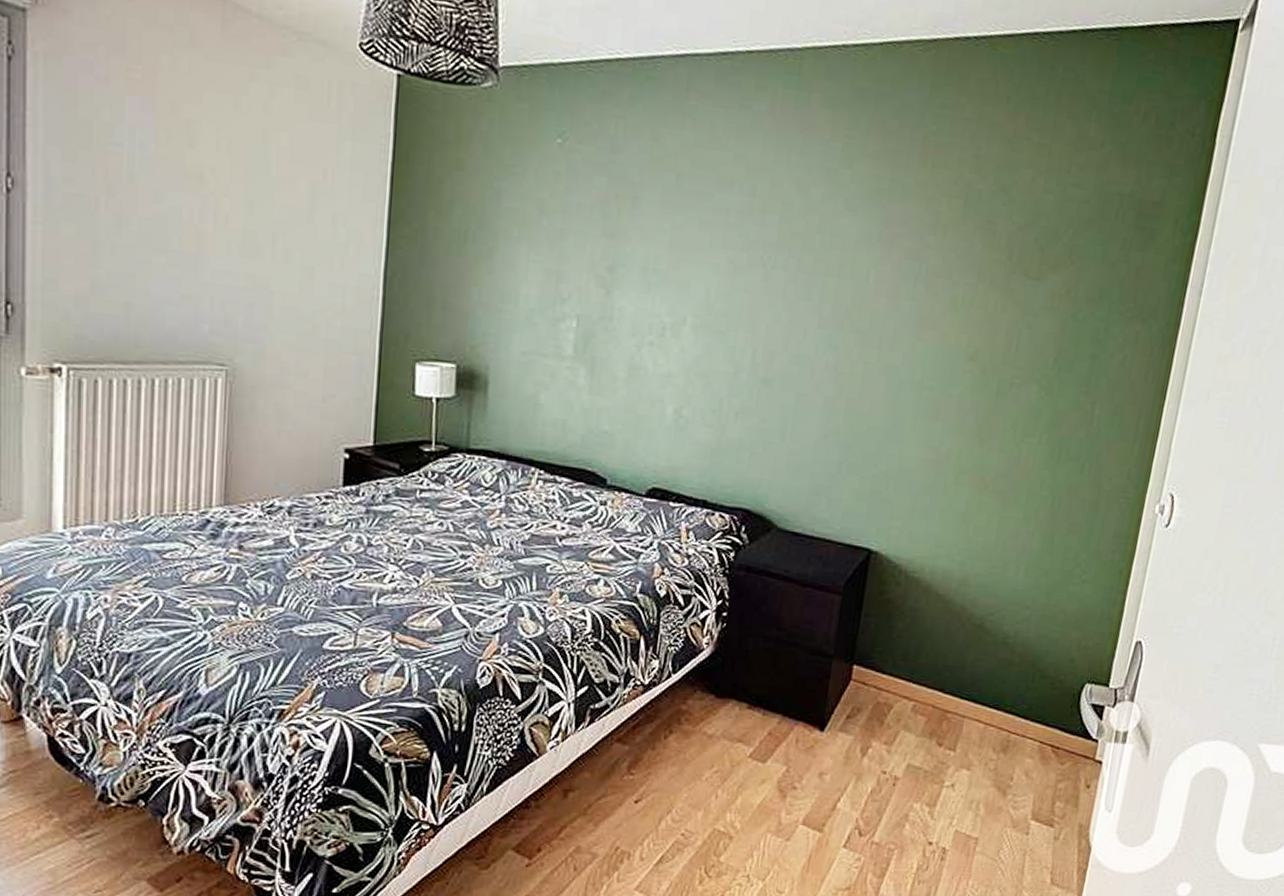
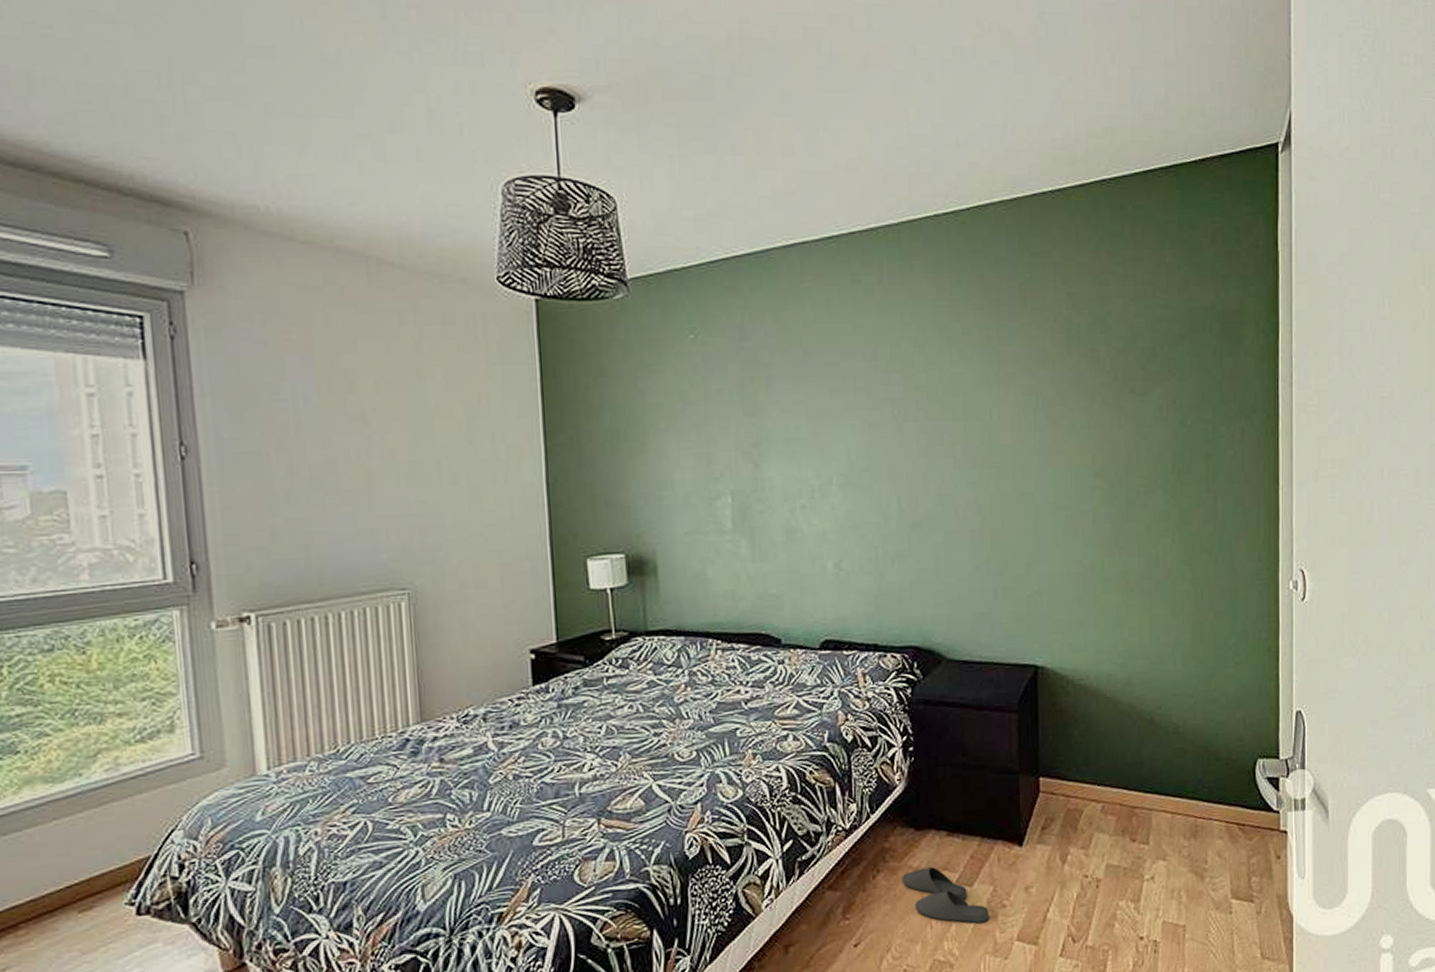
slippers: none [693,736,779,801] -> present [902,867,989,924]

